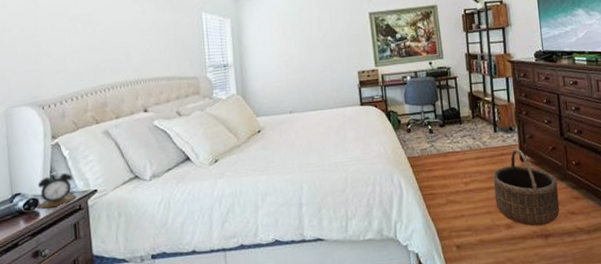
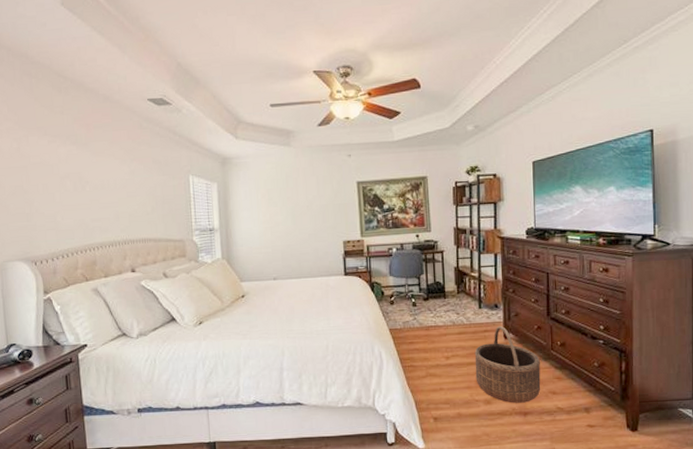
alarm clock: present [36,171,76,209] -> none [30,325,67,360]

